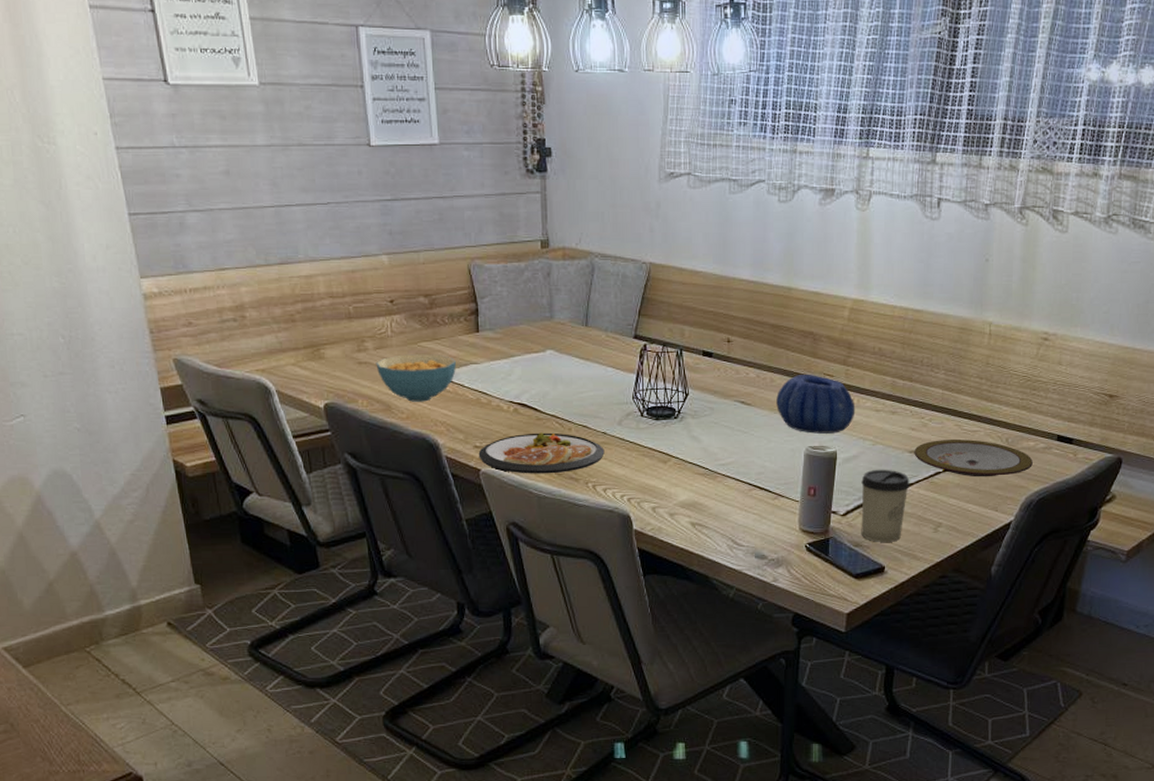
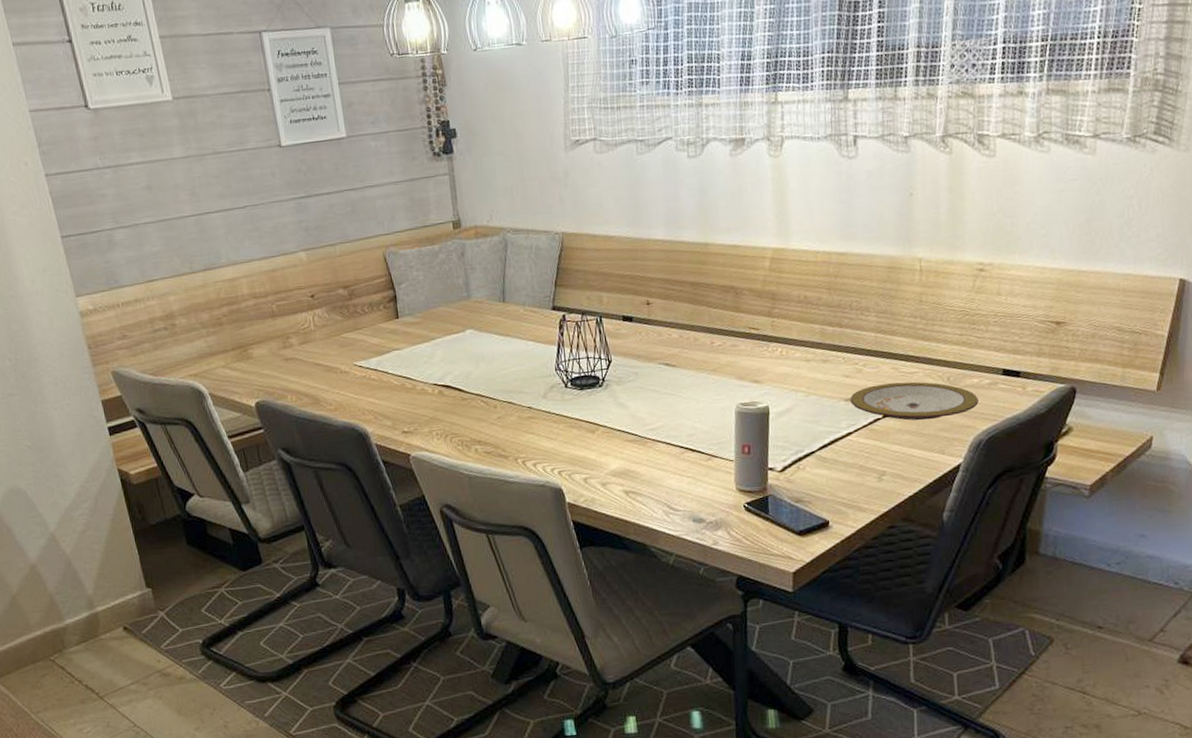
cereal bowl: present [376,354,456,402] -> none [301,344,379,393]
dish: present [478,432,605,474] -> none [407,411,532,455]
decorative bowl: present [776,375,856,434] -> none [701,329,785,390]
cup: present [861,469,910,542] -> none [797,420,849,496]

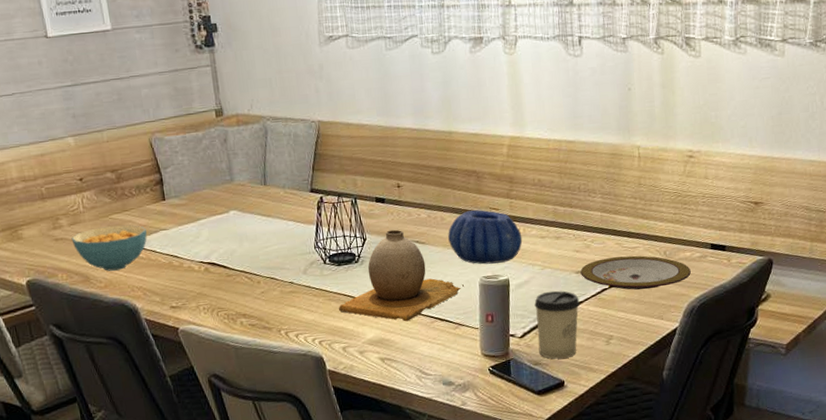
cereal bowl: none [301,344,379,393] -> present [71,225,147,271]
vase: none [580,350,719,452] -> present [339,229,465,322]
decorative bowl: none [701,329,785,390] -> present [448,210,523,265]
cup: none [797,420,849,496] -> present [534,290,580,359]

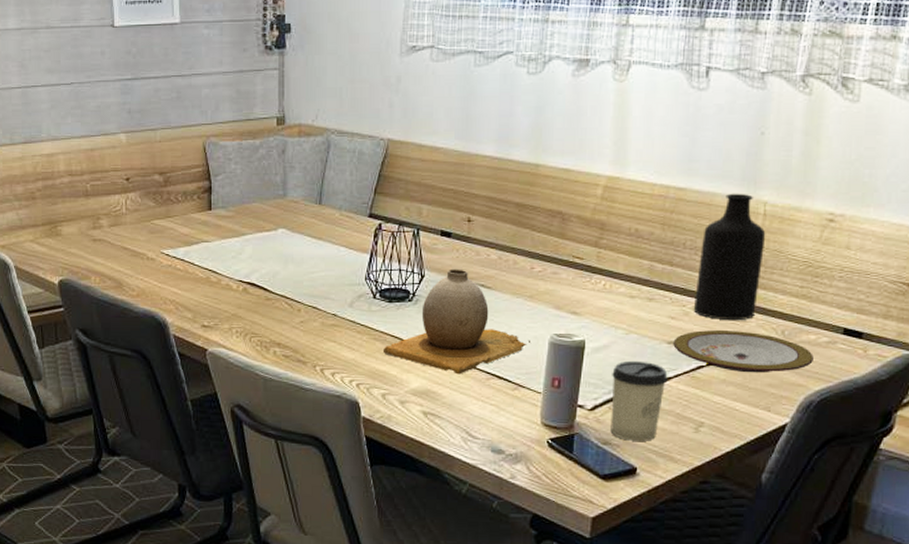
cereal bowl: present [71,225,147,271] -> none [109,232,187,280]
decorative bowl: present [448,210,523,265] -> none [519,257,607,321]
bottle: none [592,140,643,249] -> present [693,193,766,321]

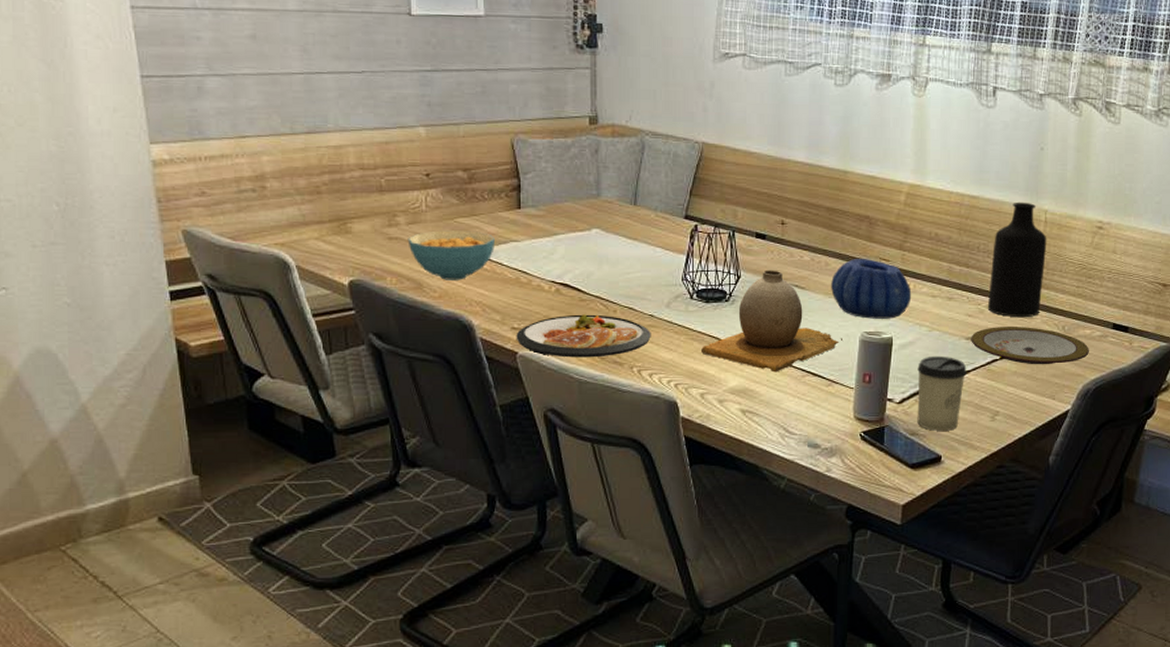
cereal bowl: none [109,232,187,280] -> present [407,230,495,280]
dish: none [206,313,334,356] -> present [516,314,651,358]
decorative bowl: none [519,257,607,321] -> present [831,259,912,319]

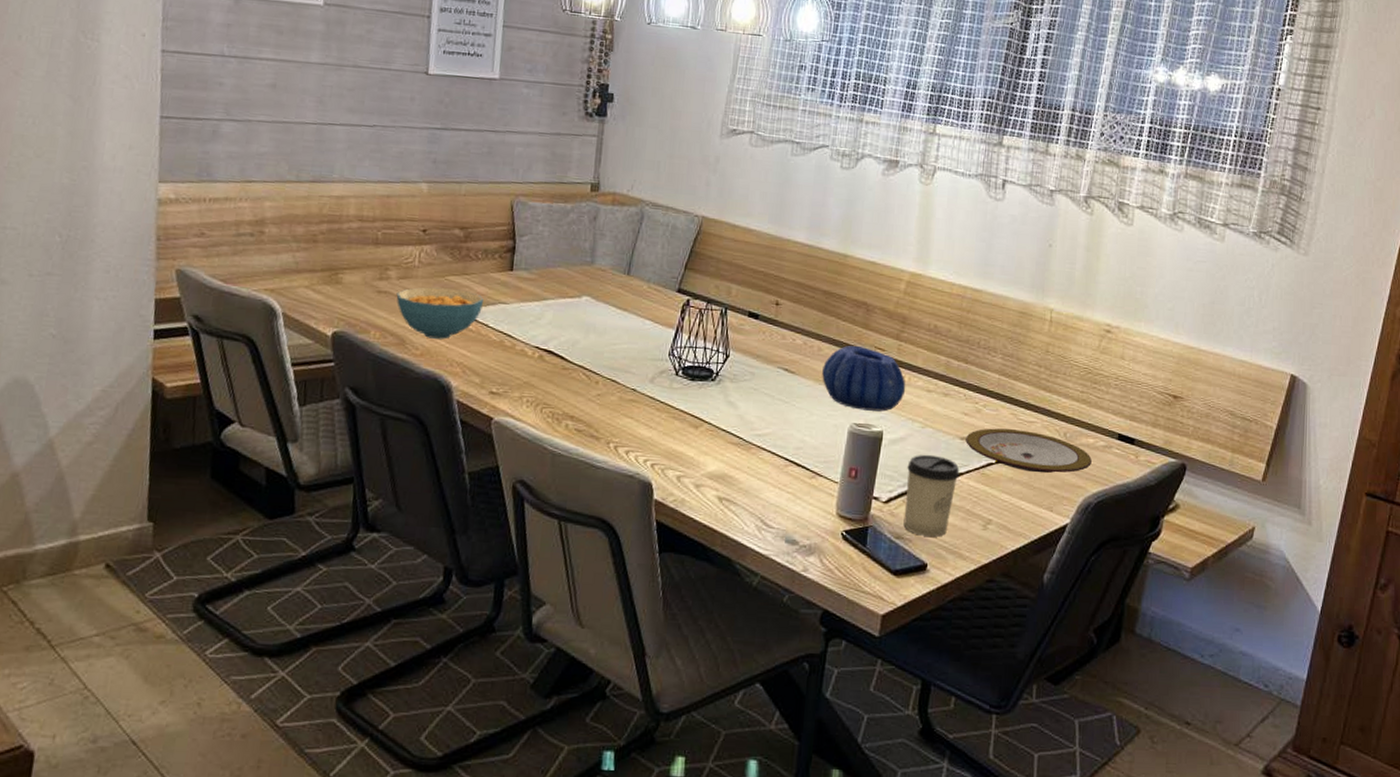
dish: present [516,314,651,358] -> none [493,383,632,430]
vase: present [701,270,844,373] -> none [682,350,831,460]
bottle: present [987,202,1047,318] -> none [985,298,1052,421]

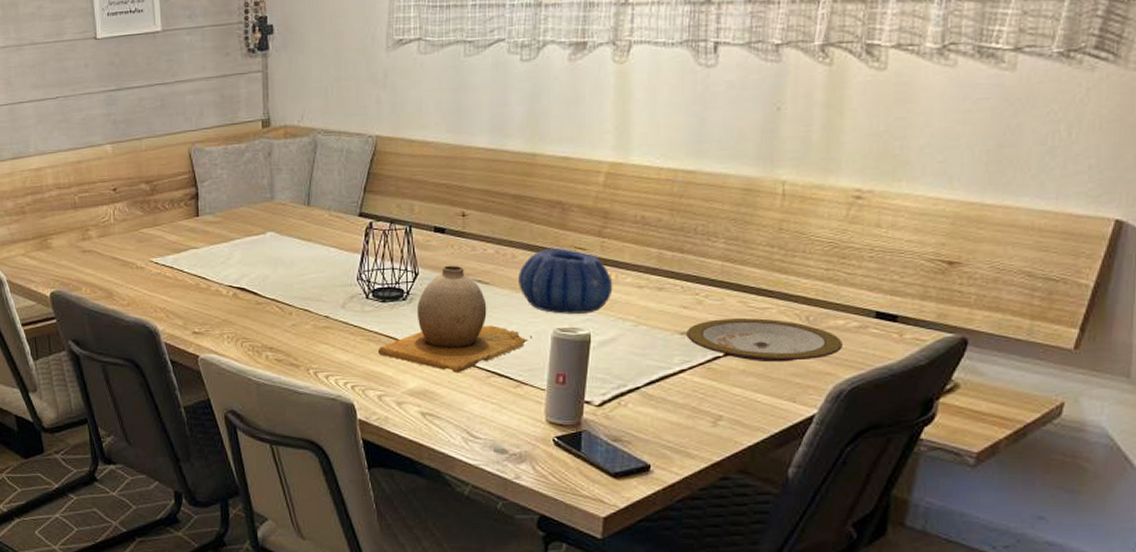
cereal bowl: present [396,287,483,339] -> none [99,240,176,289]
vase: none [682,350,831,460] -> present [378,265,533,373]
cup: present [903,454,960,537] -> none [620,353,681,437]

